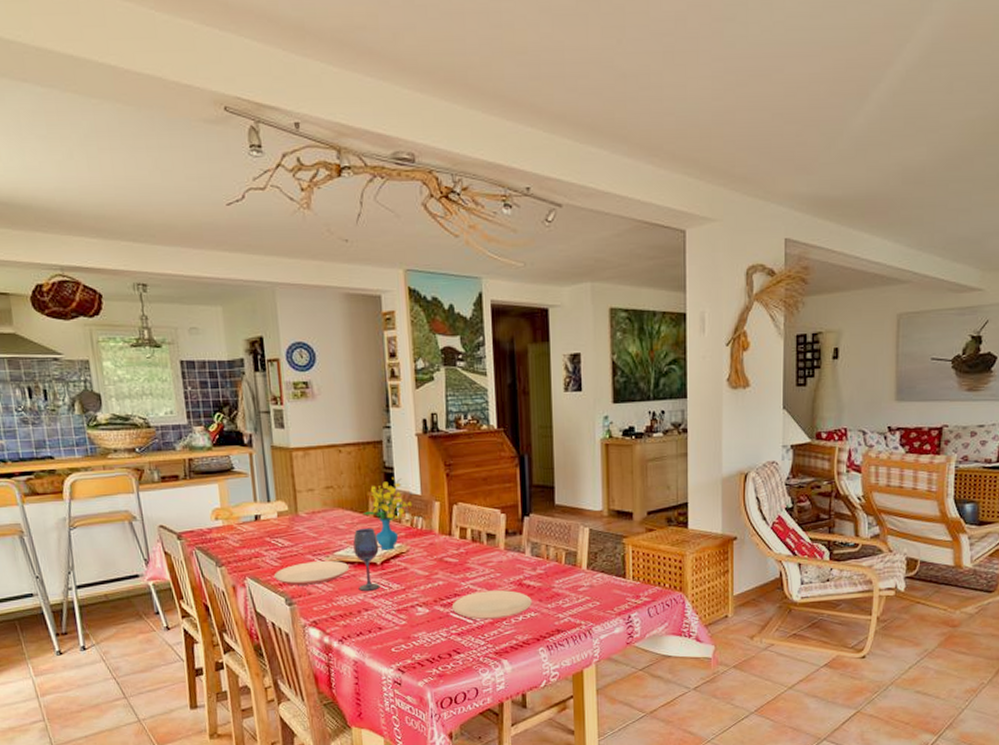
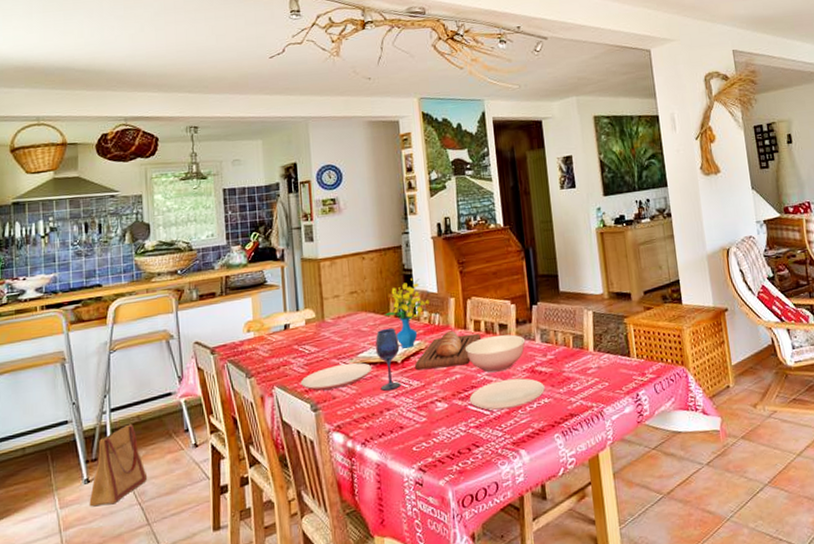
shopping bag: none [63,602,121,677] -> present [89,424,148,507]
bread loaf: none [394,536,467,574] -> present [414,331,482,371]
bowl: none [448,544,515,582] -> present [464,334,526,373]

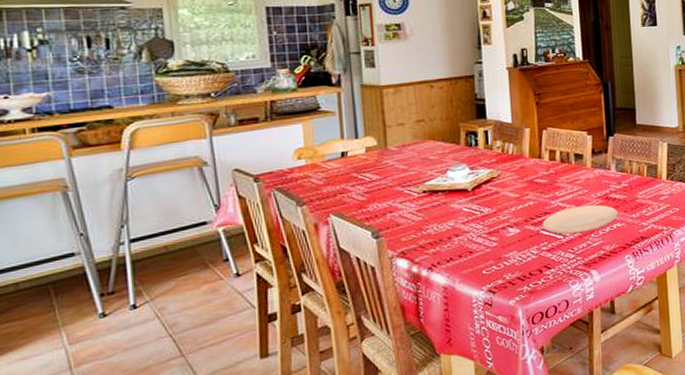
shopping bag: present [89,424,148,507] -> none [106,254,180,342]
plate: present [301,362,372,391] -> none [361,190,441,218]
wineglass: present [375,327,401,391] -> none [444,156,471,218]
bouquet: present [384,278,430,349] -> none [454,108,503,177]
bread loaf: present [414,331,482,371] -> none [485,160,556,198]
bowl: present [464,334,526,373] -> none [538,164,601,200]

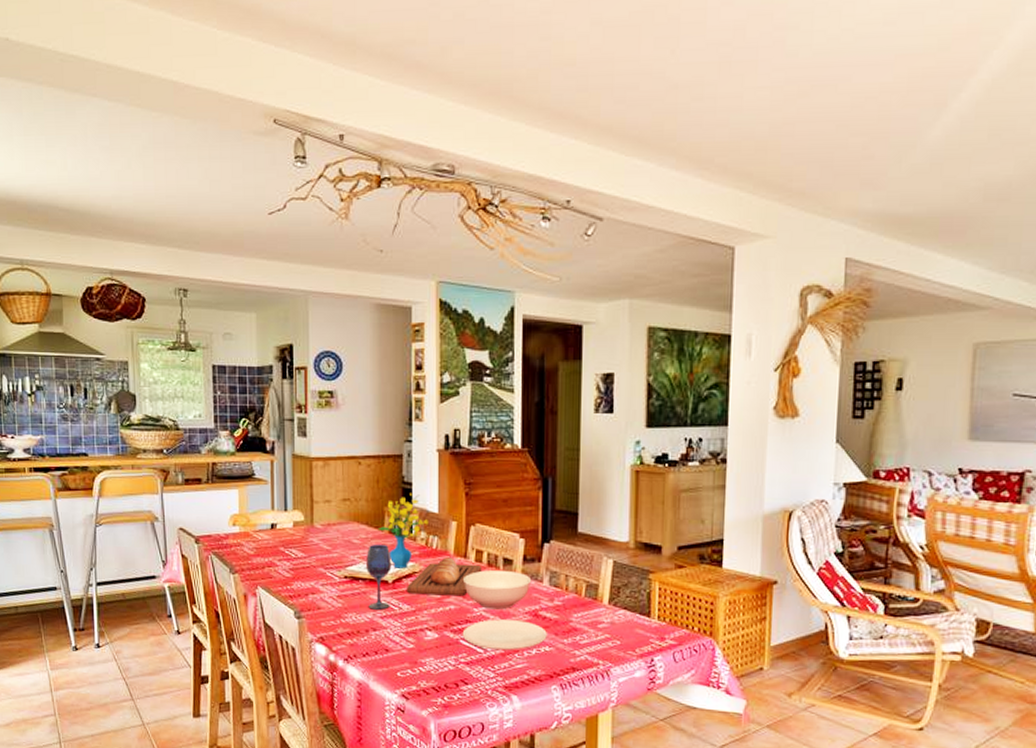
wineglass: none [444,156,471,218] -> present [366,543,391,610]
bouquet: none [454,108,503,177] -> present [377,493,428,569]
bread loaf: none [485,160,556,198] -> present [406,557,482,597]
bowl: none [538,164,601,200] -> present [462,569,532,610]

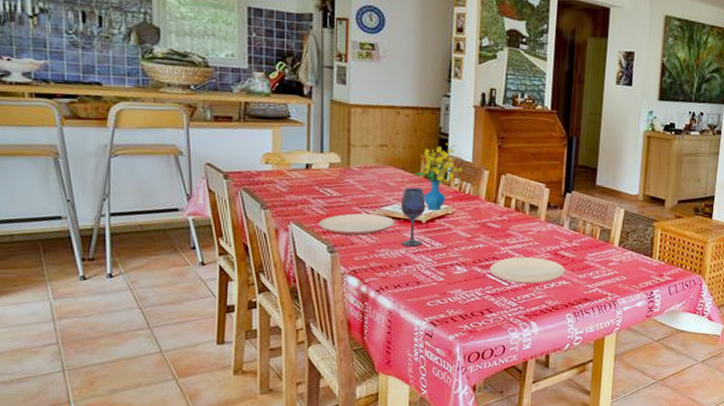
plate: none [286,574,361,599] -> present [319,213,395,236]
bread loaf: present [406,557,482,597] -> none [438,202,511,237]
bowl: present [462,569,532,610] -> none [492,214,554,249]

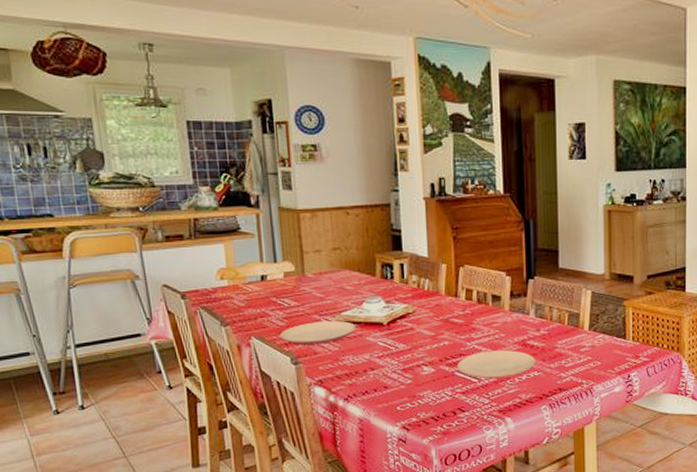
wineglass: present [401,187,426,247] -> none [360,288,387,351]
bouquet: present [413,143,462,210] -> none [369,239,419,311]

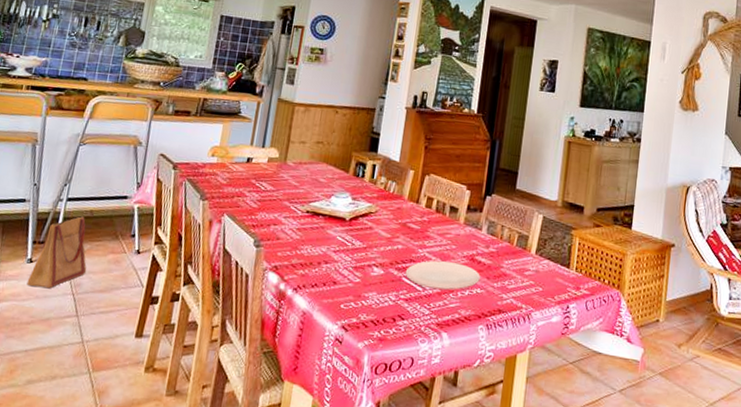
shopping bag: none [60,361,121,437] -> present [26,216,87,289]
plate: present [280,320,356,345] -> none [250,208,321,231]

